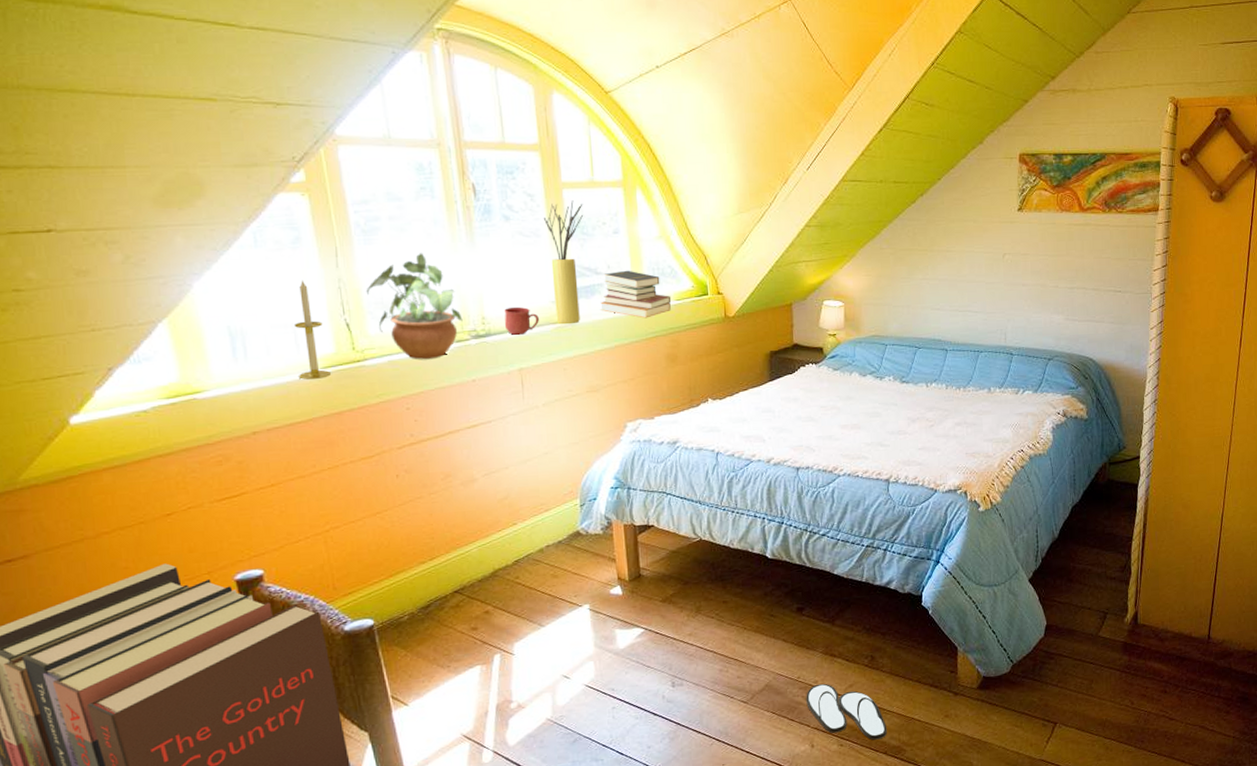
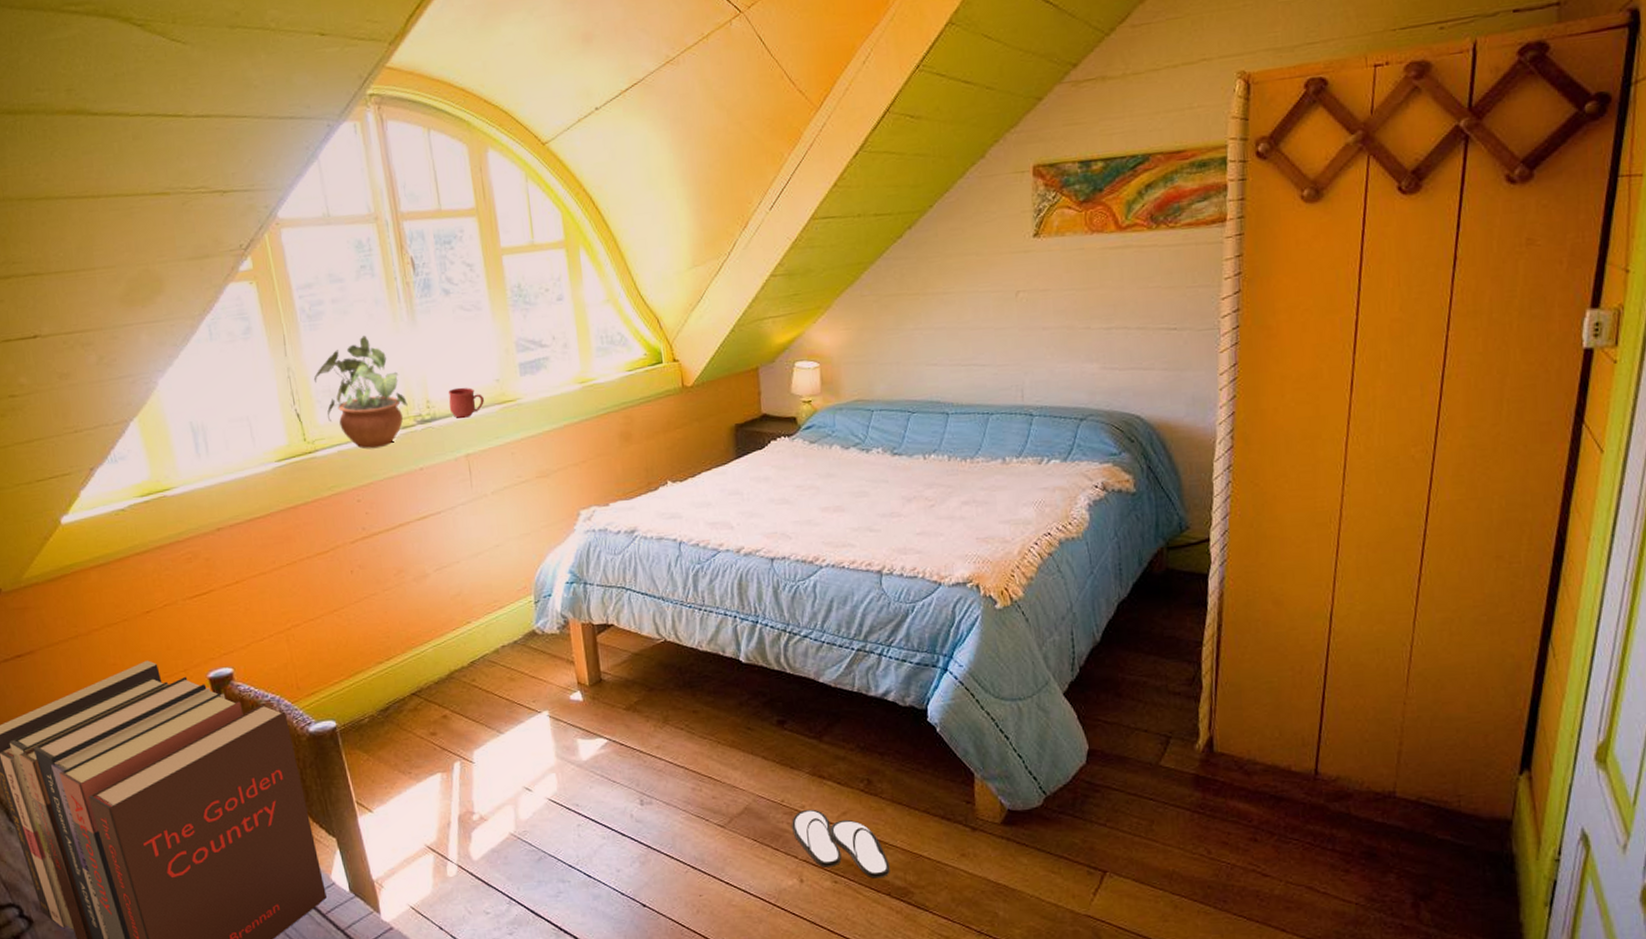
candle: present [293,280,332,380] -> none [249,371,286,474]
vase: present [543,200,583,325] -> none [483,267,526,405]
books: present [600,270,672,319] -> none [546,340,623,394]

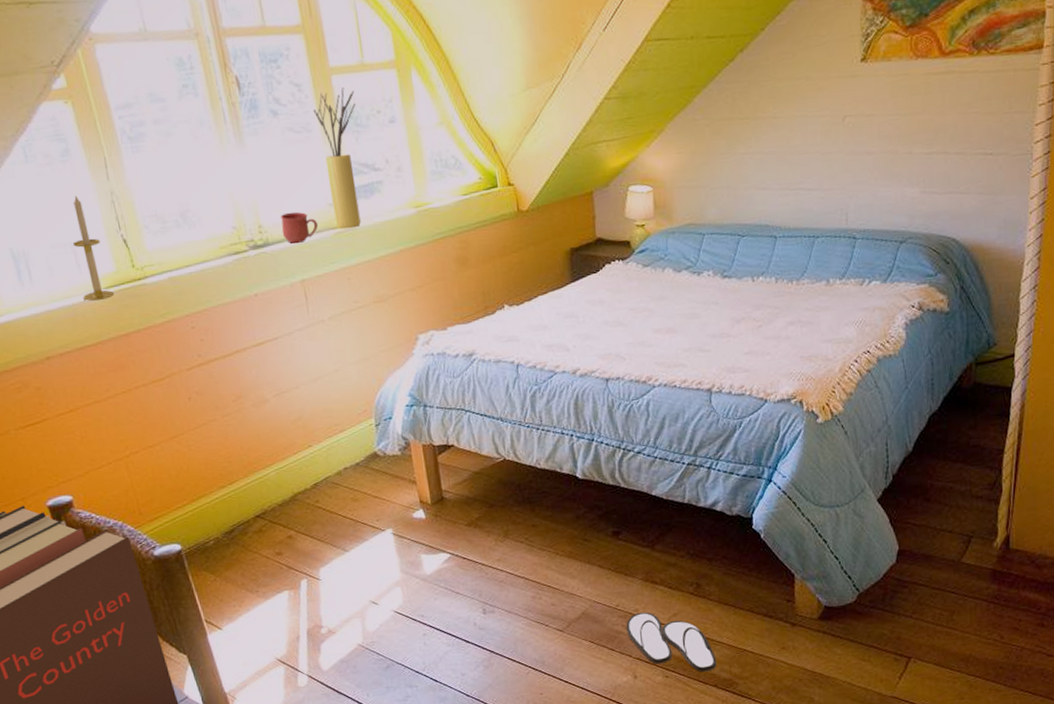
candle: none [249,371,286,474] -> present [72,195,115,302]
potted plant: present [313,335,408,450] -> none [139,158,239,276]
vase: none [483,267,526,405] -> present [313,87,361,230]

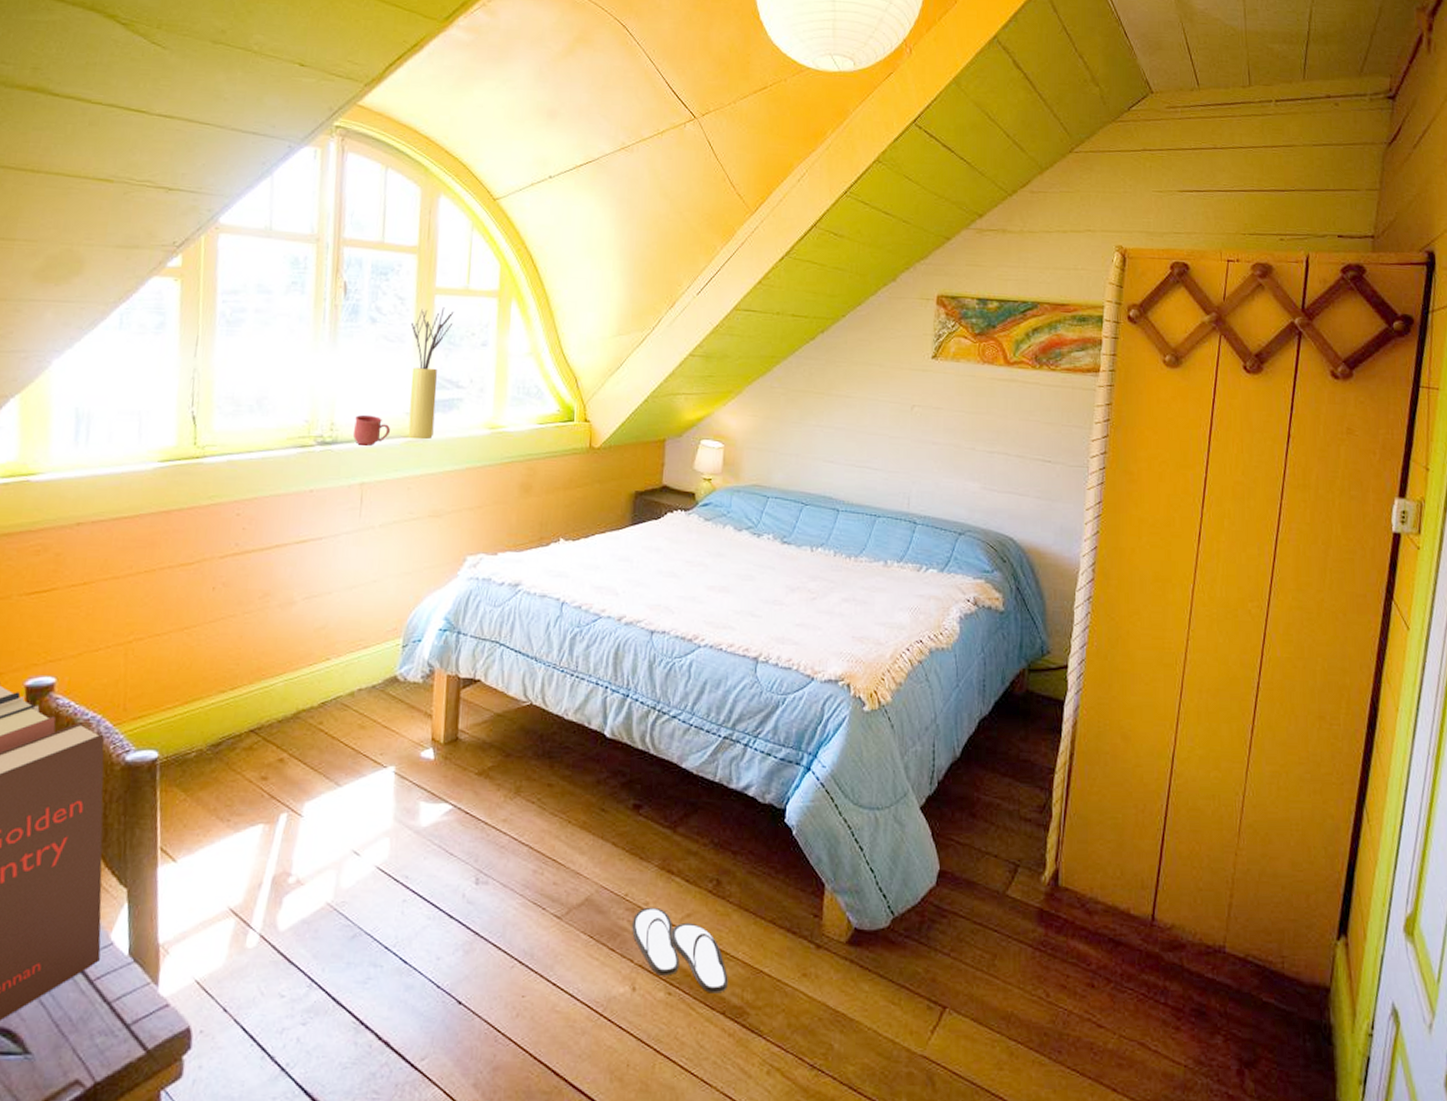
candle: present [72,195,115,302] -> none [135,366,169,474]

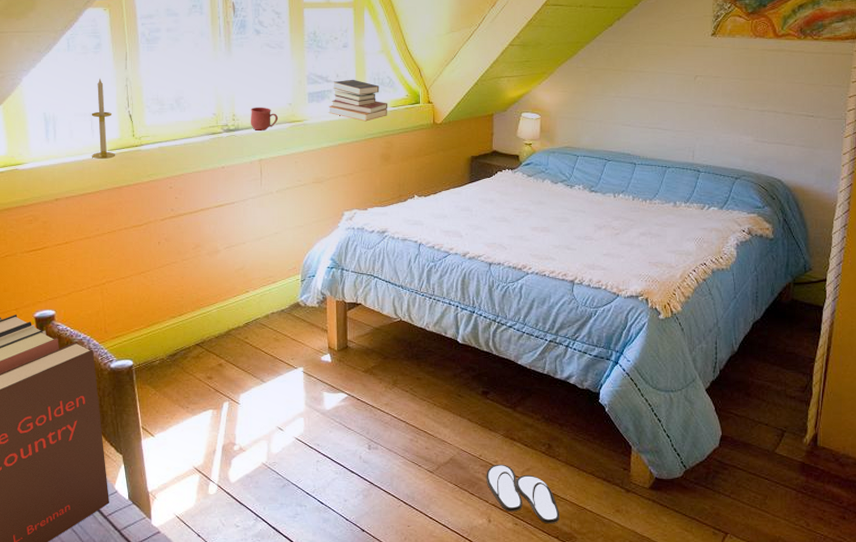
candle: none [135,366,169,474] -> present [91,78,116,160]
vase: present [408,307,454,440] -> none [286,18,320,124]
books: none [456,386,534,441] -> present [328,79,388,122]

